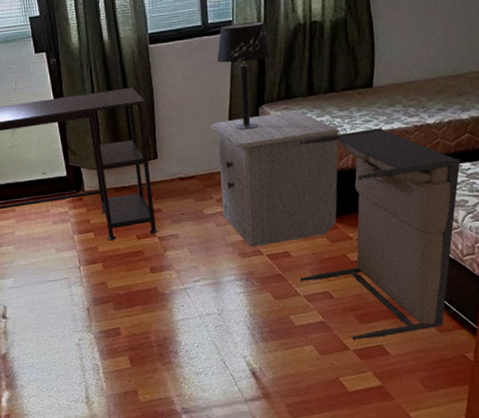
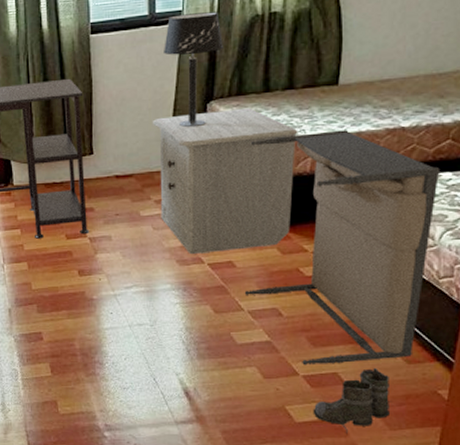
boots: none [363,339,427,398] -> present [313,368,391,434]

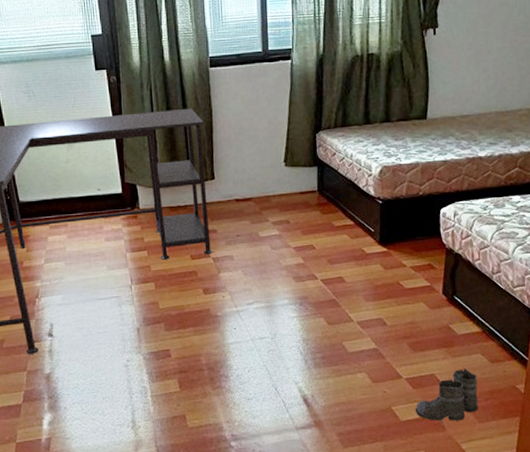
nightstand: present [153,108,298,254] -> none [269,138,395,271]
table lamp: present [164,11,223,128] -> none [276,51,329,155]
laundry hamper: present [244,130,440,365] -> none [353,158,511,369]

